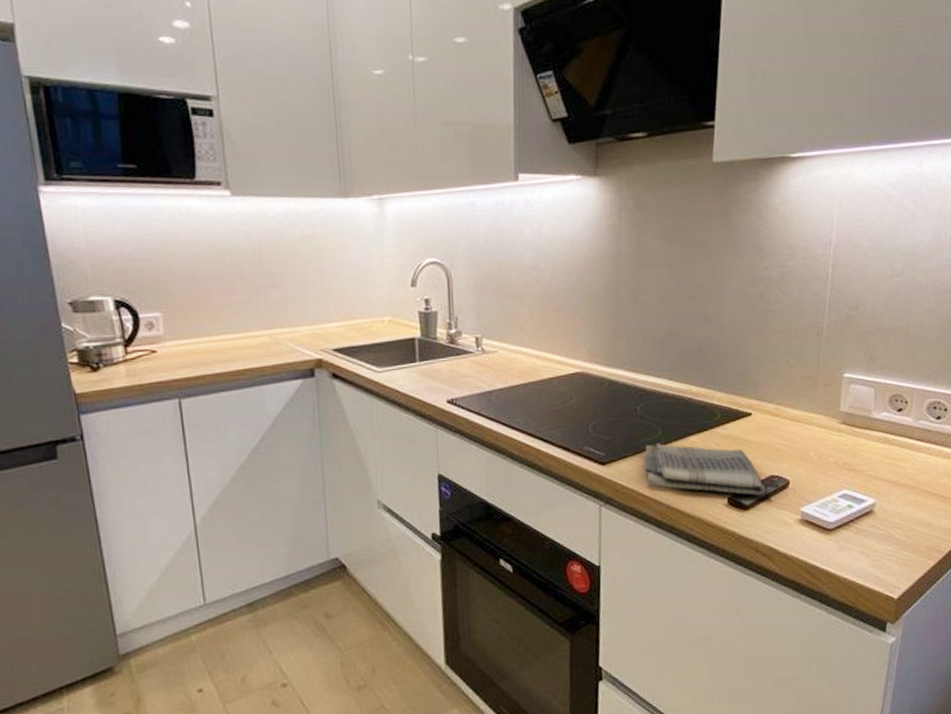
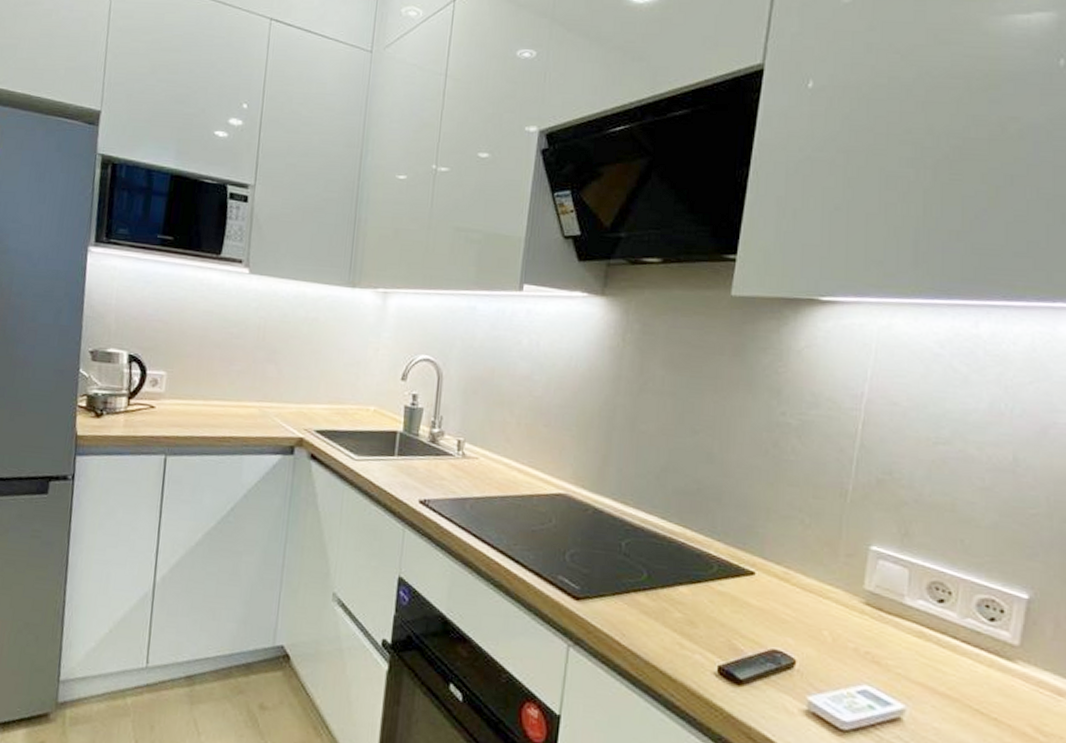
dish towel: present [643,443,766,496] -> none [622,586,766,672]

